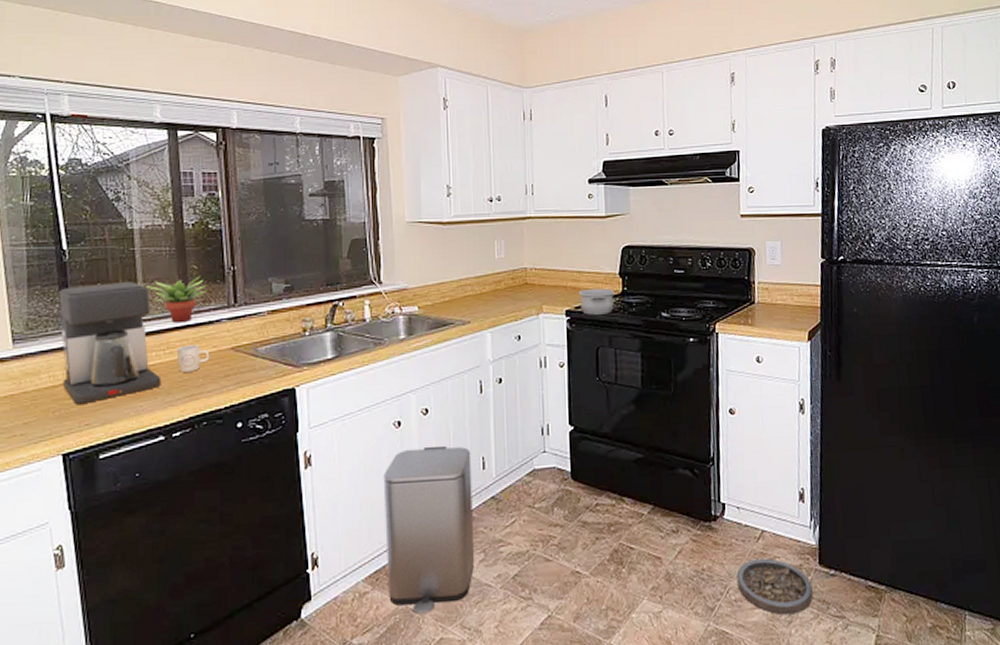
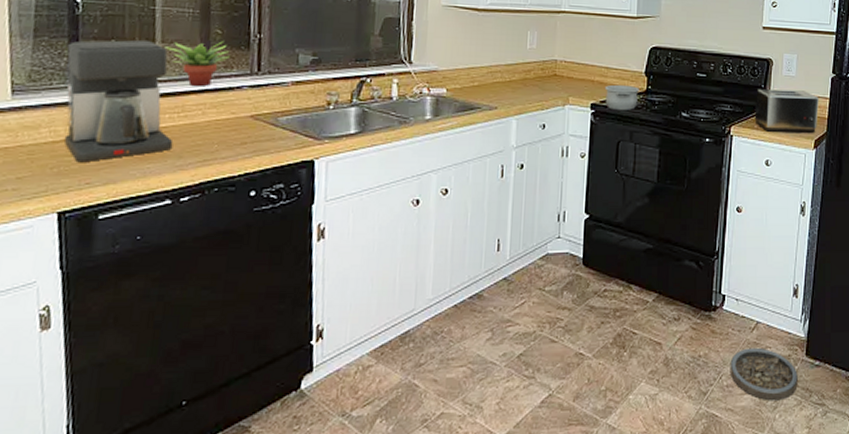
mug: present [177,344,210,372] -> none [191,109,228,137]
pedal bin: present [383,446,474,614] -> none [392,227,487,389]
toaster: none [739,279,810,326] -> present [754,89,819,133]

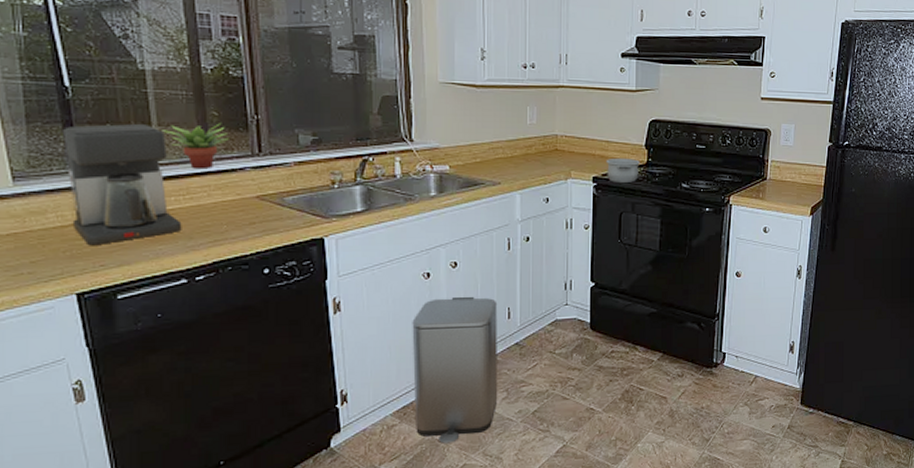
pedal bin: none [392,227,487,389] -> present [412,297,498,444]
pet bowl: present [730,347,798,401] -> none [730,398,793,445]
toaster: present [754,89,819,133] -> none [753,159,815,200]

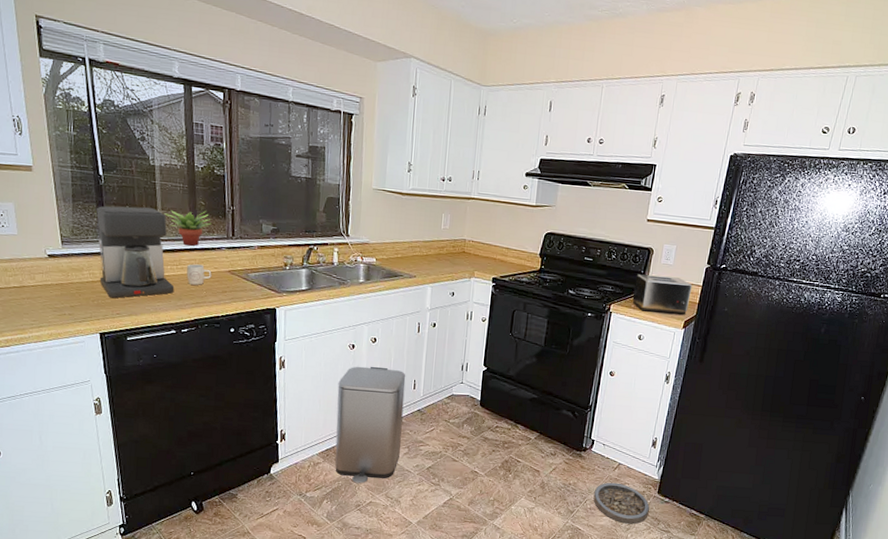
mug: none [198,191,233,218] -> present [186,264,212,285]
cooking pot: present [606,157,640,184] -> none [504,263,534,286]
pet bowl: none [730,398,793,445] -> present [593,482,650,524]
toaster: none [753,159,815,200] -> present [632,274,692,315]

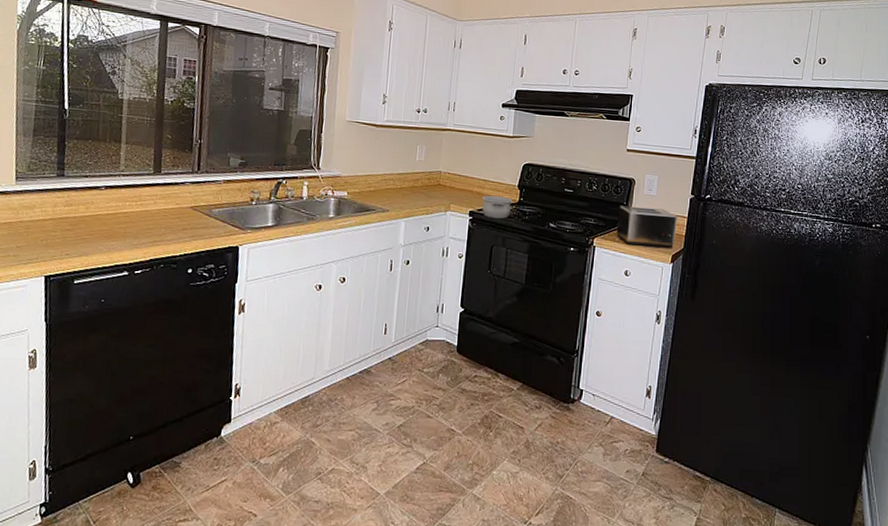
coffee maker: present [96,206,175,299] -> none [52,140,132,238]
succulent plant: present [164,210,212,246] -> none [128,143,177,181]
mug: present [186,264,212,285] -> none [145,200,173,222]
pedal bin: present [335,367,406,484] -> none [294,310,377,447]
cooking pot: none [504,263,534,286] -> present [482,195,513,220]
pet bowl: present [593,482,650,524] -> none [584,439,648,491]

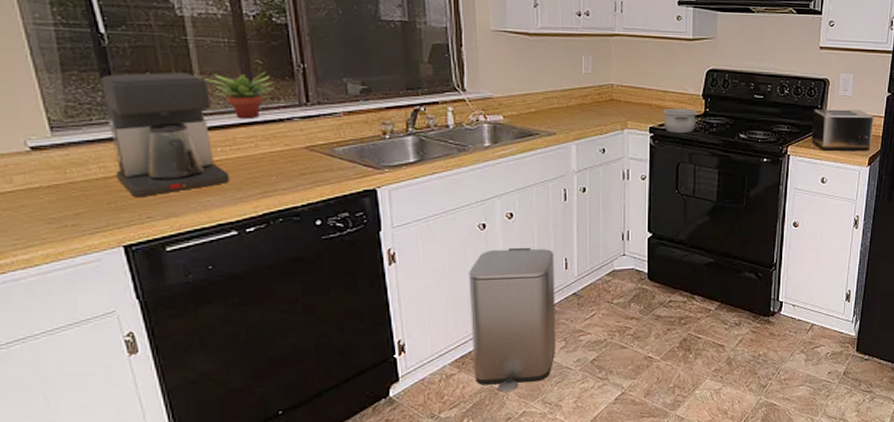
coffee maker: none [52,140,132,238] -> present [101,73,230,198]
succulent plant: none [128,143,177,181] -> present [204,70,275,120]
pedal bin: none [294,310,377,447] -> present [468,248,555,392]

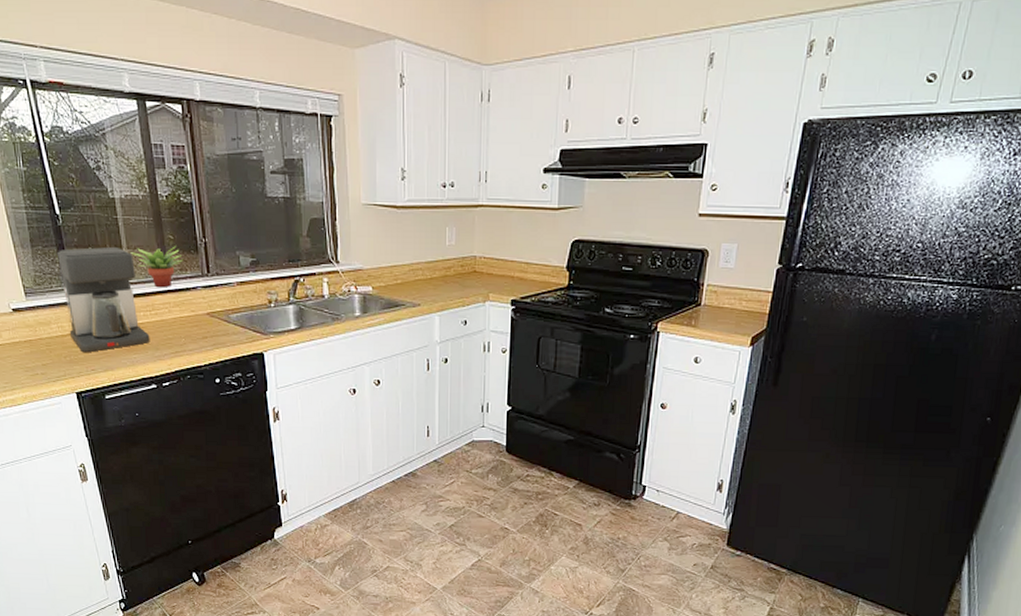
pedal bin: present [468,248,555,392] -> none [340,414,417,546]
cooking pot: present [662,107,697,134] -> none [525,280,561,307]
toaster: present [811,109,874,151] -> none [684,283,760,329]

